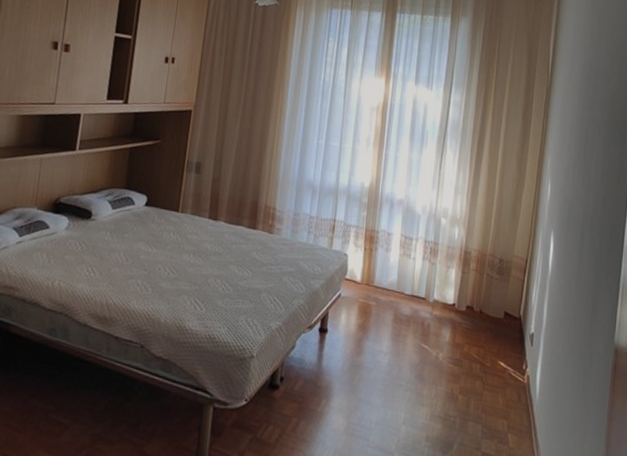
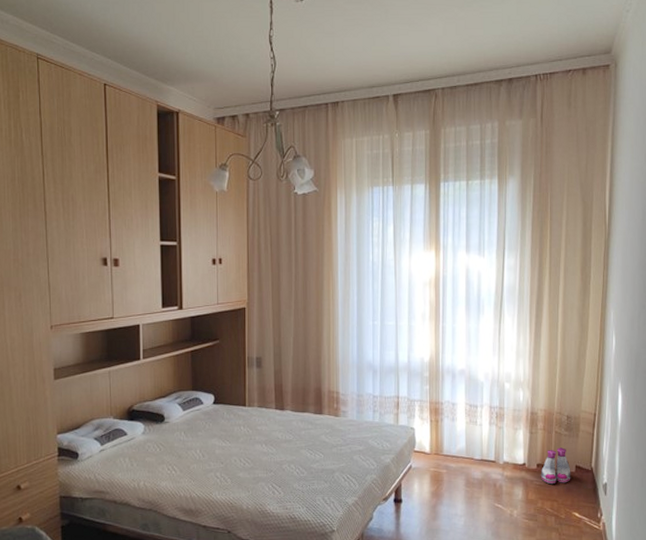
boots: none [470,291,500,329] -> present [541,447,571,484]

